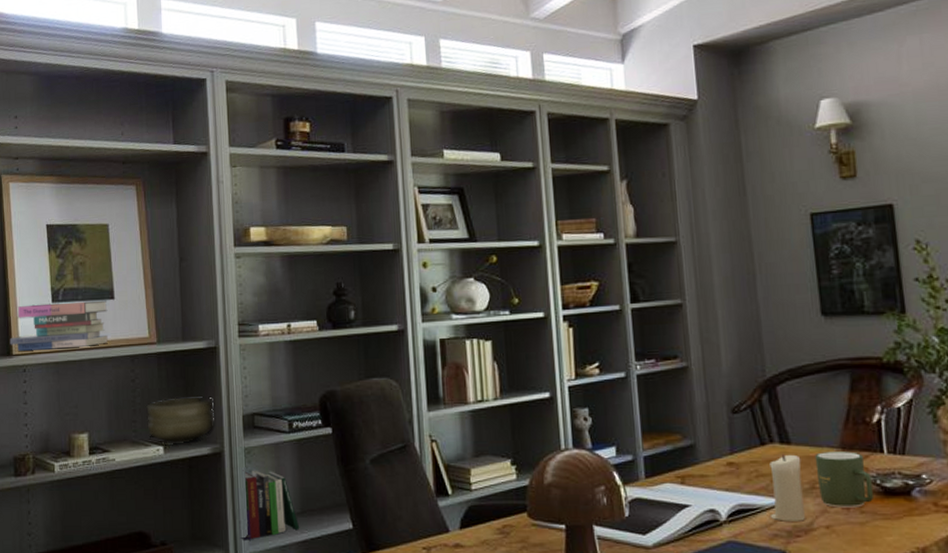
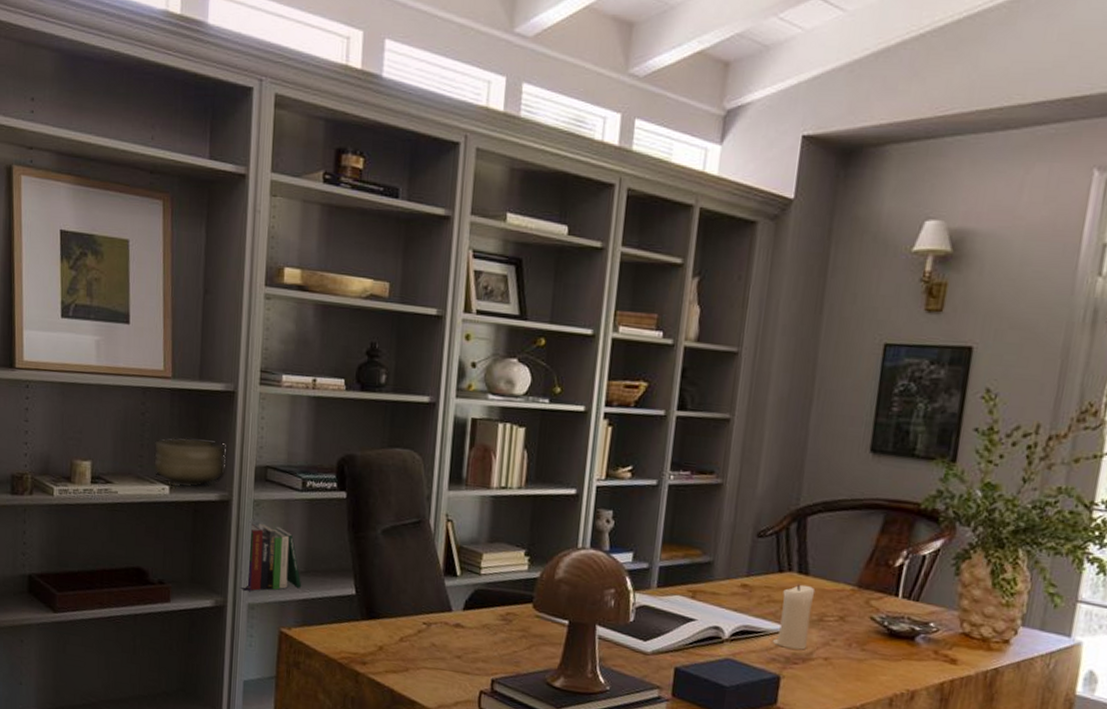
books: present [9,300,108,351] -> none [13,316,121,371]
mug: present [815,451,874,508] -> none [825,587,880,645]

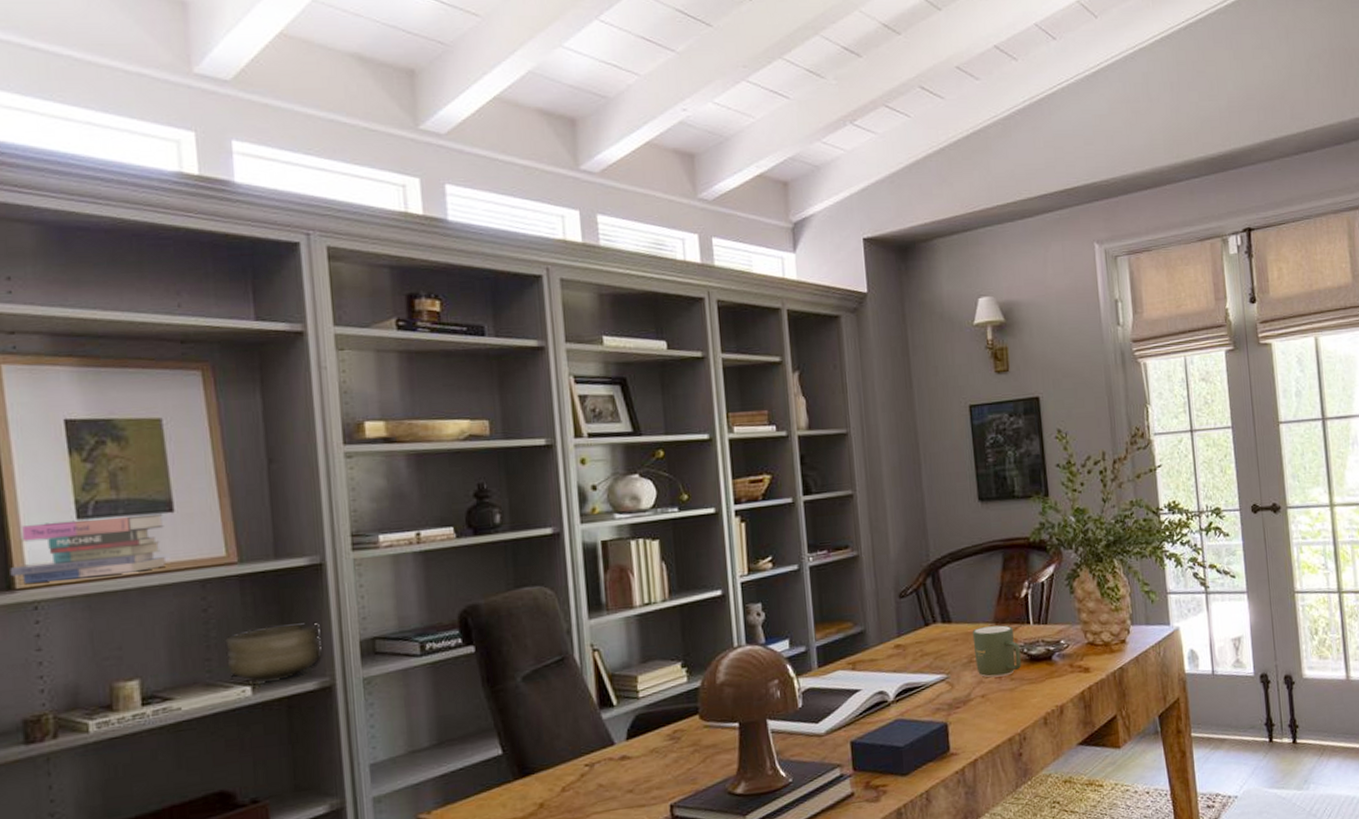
books: none [13,316,121,371] -> present [9,513,166,584]
books: present [239,521,302,592] -> none [359,701,437,785]
candle: present [772,584,816,651] -> none [933,632,965,696]
mug: none [825,587,880,645] -> present [972,625,1022,678]

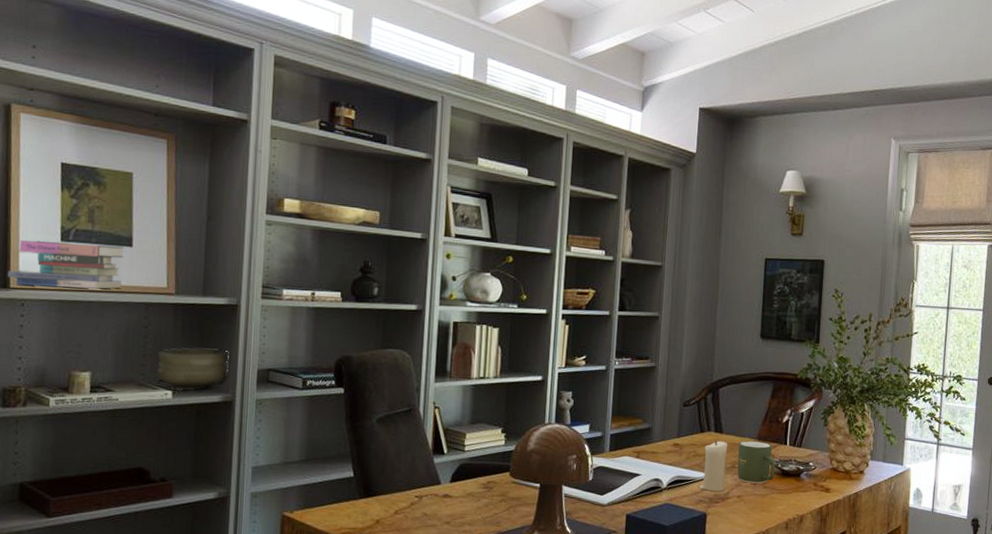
candle: none [933,632,965,696] -> present [699,440,728,492]

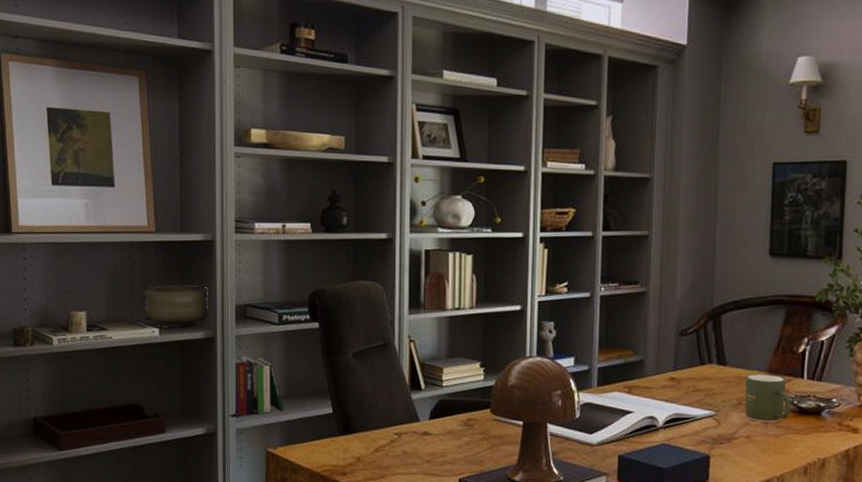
books: present [7,240,124,289] -> none [9,186,108,231]
books: none [242,419,303,482] -> present [228,355,284,418]
candle: present [699,440,728,492] -> none [700,374,733,432]

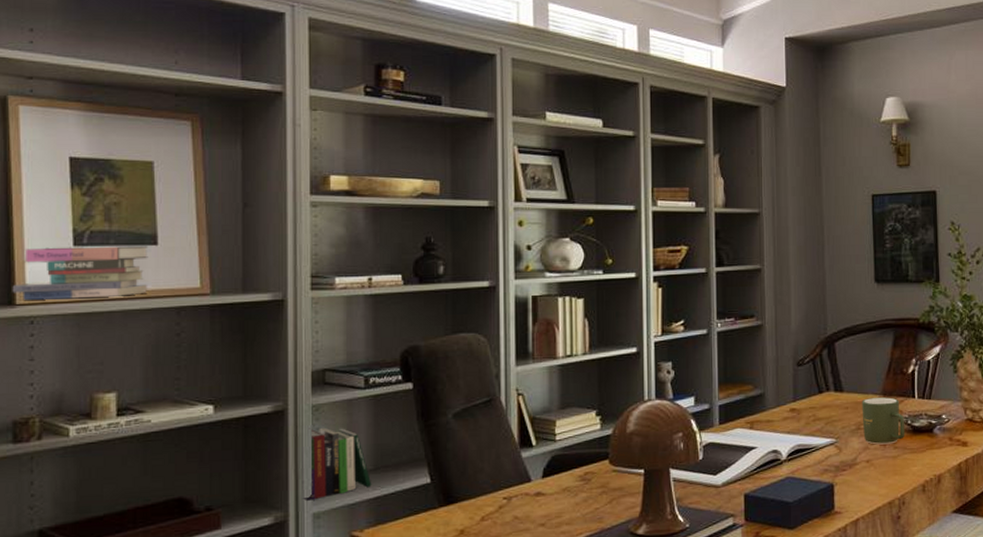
books: none [9,186,108,231] -> present [12,246,148,300]
bowl: present [143,285,208,328] -> none [194,352,277,403]

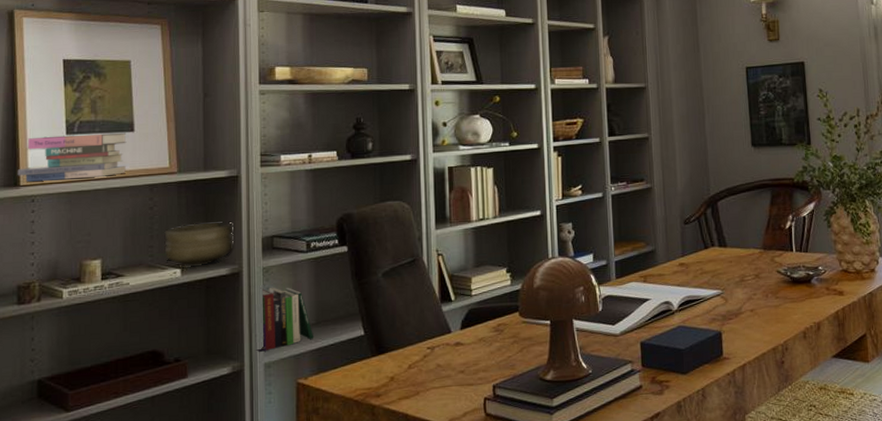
bowl: none [194,352,277,403] -> present [164,222,233,267]
mug: present [861,397,905,445] -> none [744,251,786,295]

